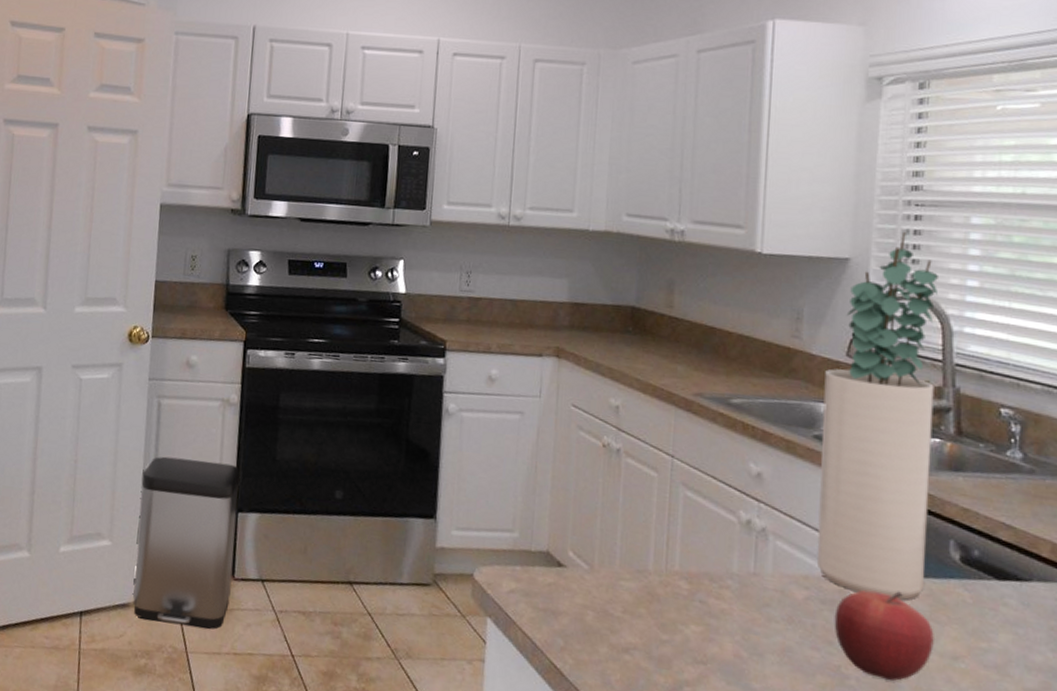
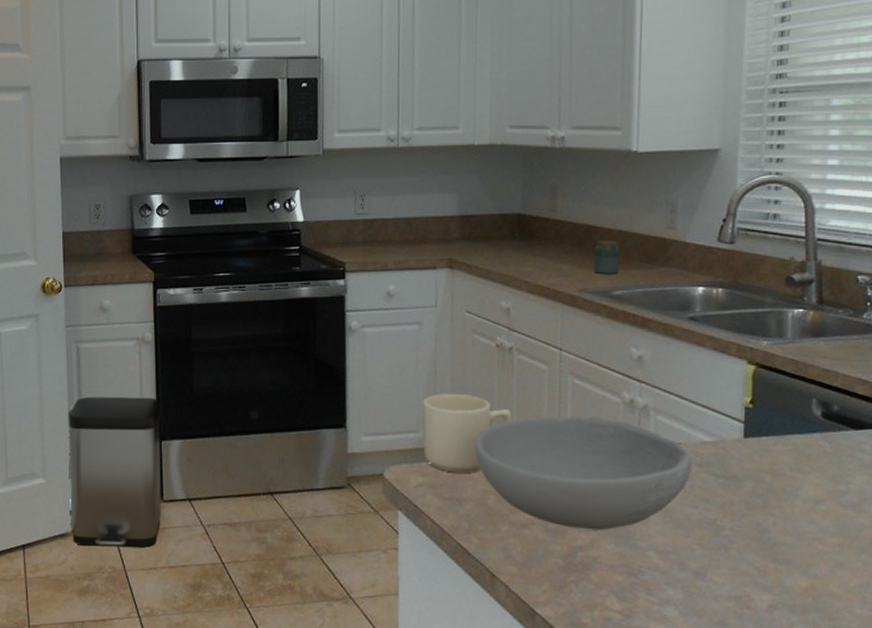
mug: none [518,492,617,583] -> present [422,393,512,473]
bowl: none [573,528,815,665] -> present [474,416,692,531]
peanut butter: none [711,342,740,381] -> present [593,240,620,275]
vase: present [816,231,940,600] -> none [693,118,803,456]
fruit: present [834,590,934,681] -> none [710,449,799,527]

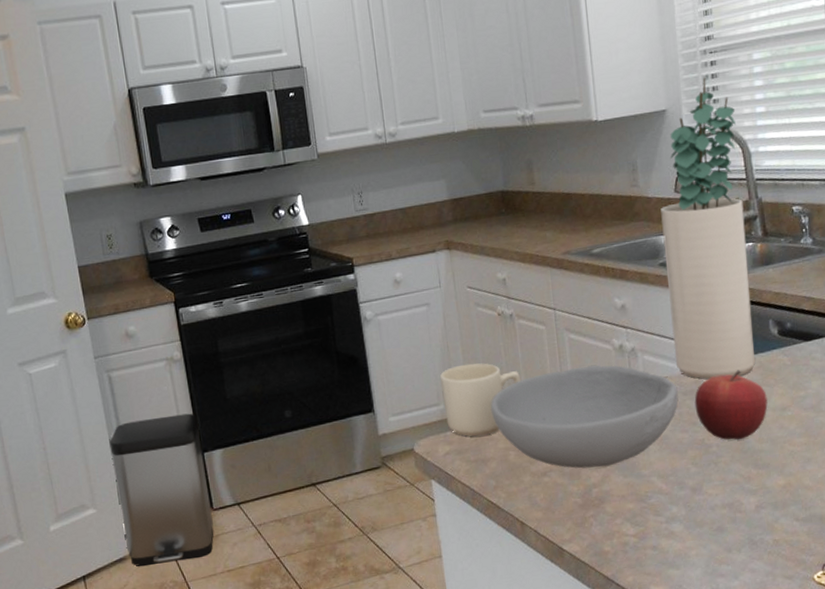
peanut butter: present [593,240,620,275] -> none [571,203,595,236]
vase: none [693,118,803,456] -> present [661,77,756,379]
fruit: none [710,449,799,527] -> present [694,370,768,440]

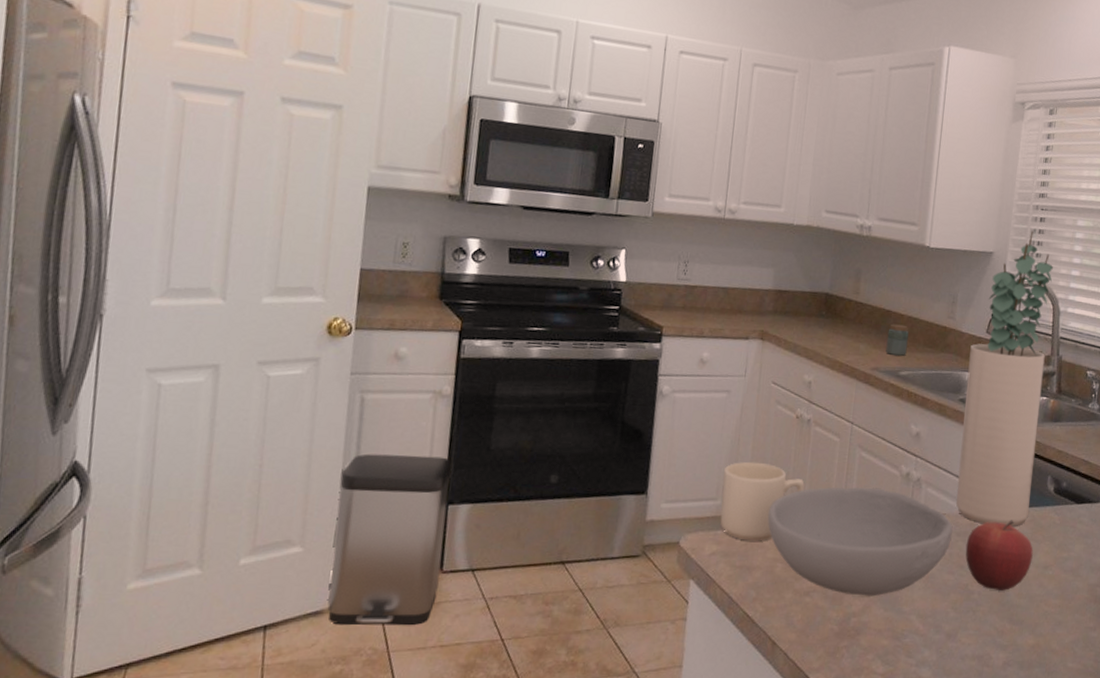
peanut butter: none [571,203,595,236] -> present [886,323,909,357]

